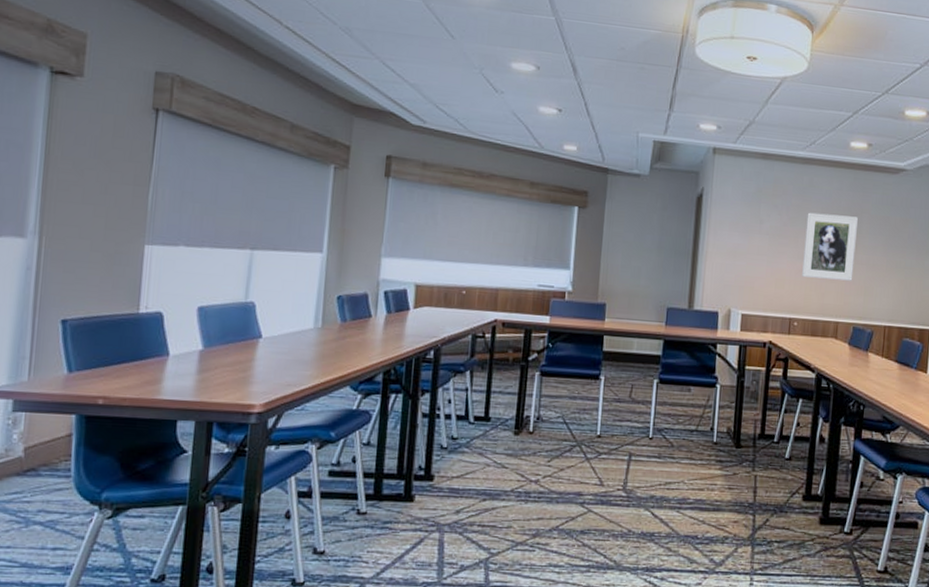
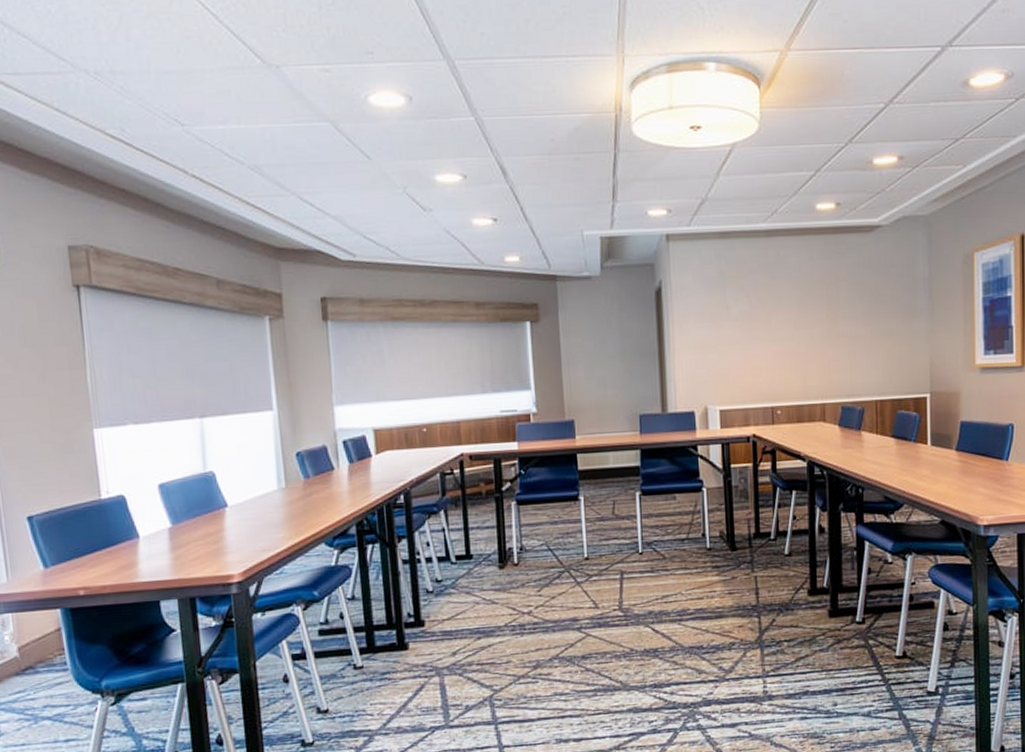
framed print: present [802,212,858,281] -> none [777,286,835,361]

